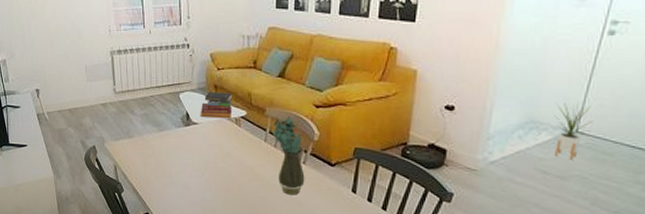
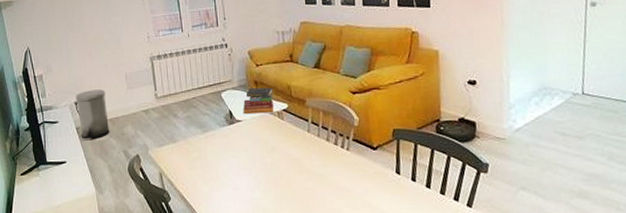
pedal bin: none [37,79,69,128] -> present [75,89,110,141]
vase: present [273,116,305,195] -> none [315,104,351,184]
house plant: present [554,103,593,160] -> none [562,68,595,120]

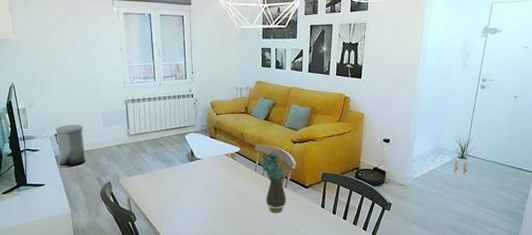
books: present [243,87,273,114] -> none [202,133,228,153]
vase: none [315,104,351,184] -> present [261,150,286,213]
house plant: none [562,68,595,120] -> present [453,135,476,174]

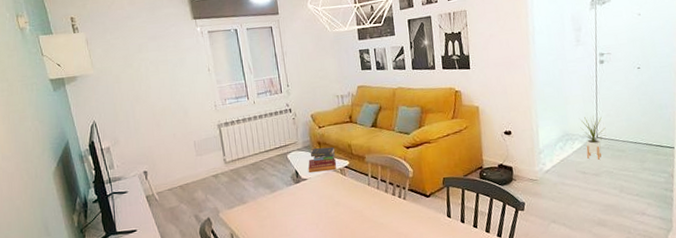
pedal bin: present [56,125,86,168] -> none [144,158,181,209]
books: none [202,133,228,153] -> present [308,146,336,172]
vase: present [261,150,286,213] -> none [374,159,408,230]

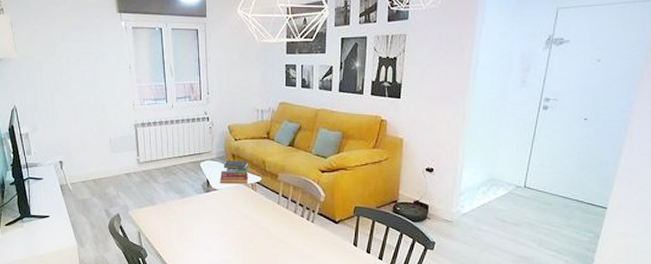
house plant: present [580,116,606,160] -> none [508,164,536,210]

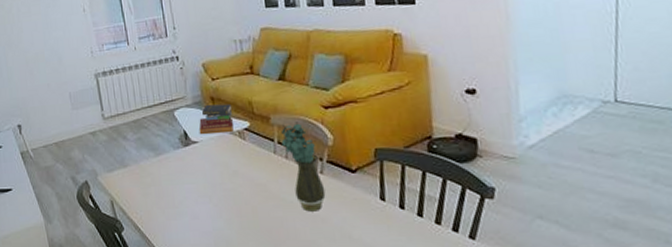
vase: none [285,180,314,251] -> present [281,122,326,212]

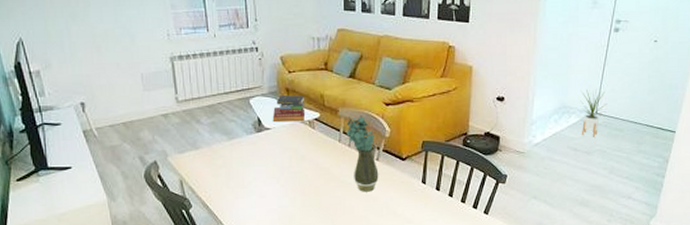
house plant: none [587,70,631,134] -> present [580,90,607,137]

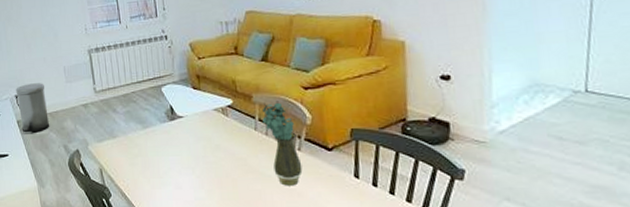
pedal bin: none [81,90,123,145] -> present [16,83,50,134]
books: present [272,95,305,121] -> none [184,81,217,109]
house plant: present [580,90,607,137] -> none [559,61,602,122]

